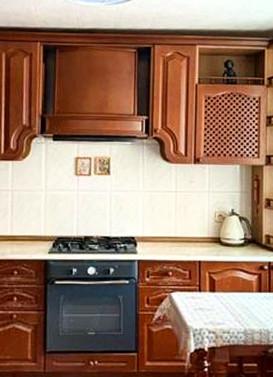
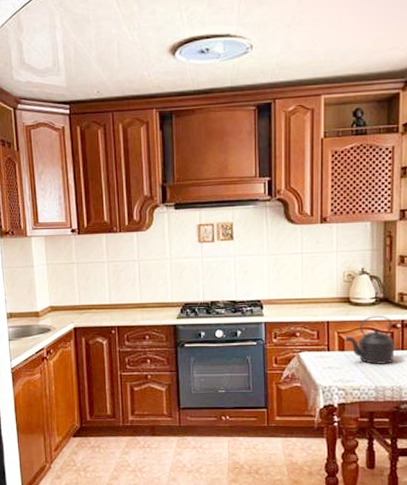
kettle: none [216,257,262,307] -> present [345,316,395,365]

